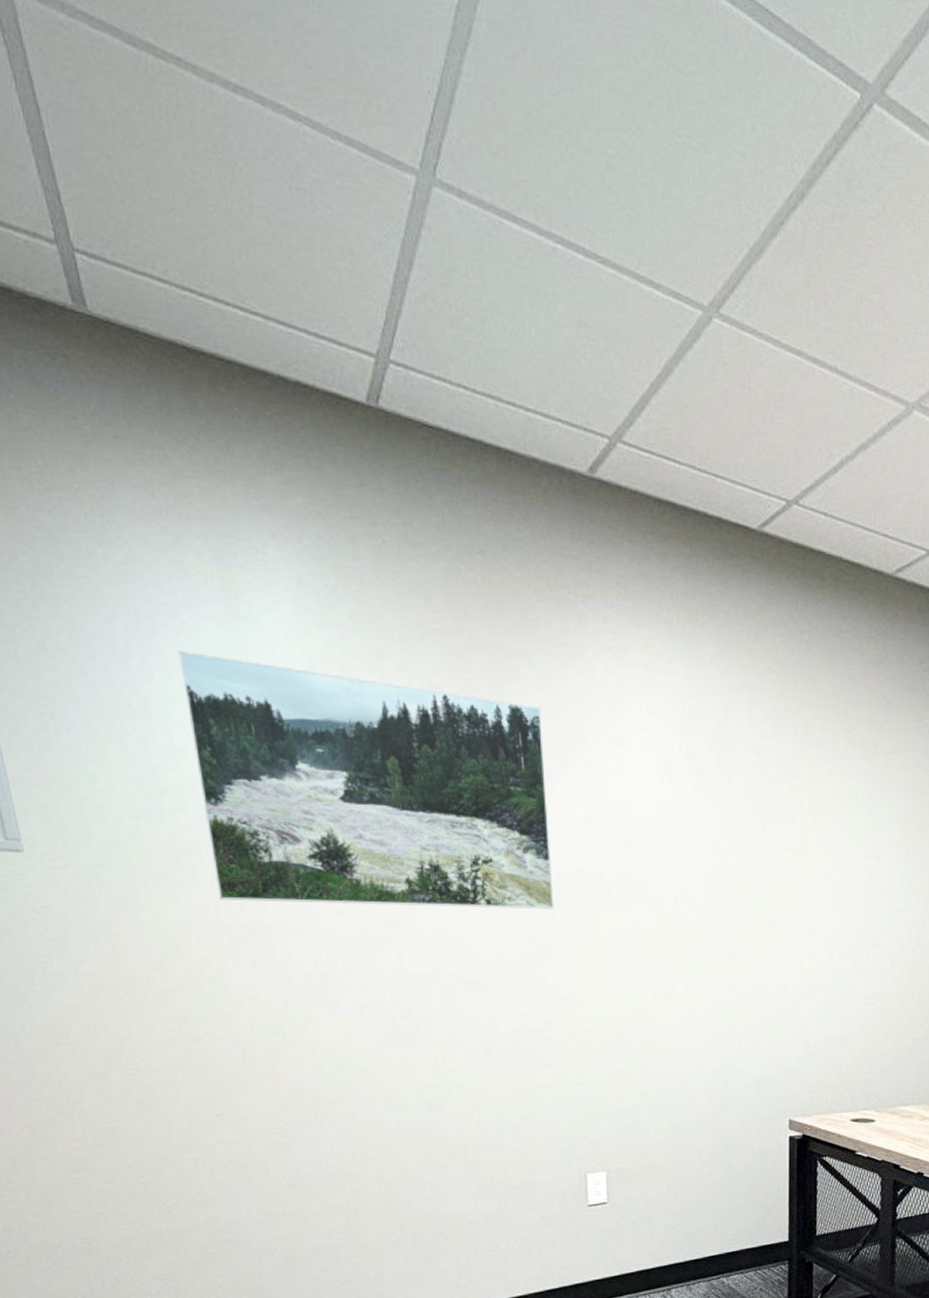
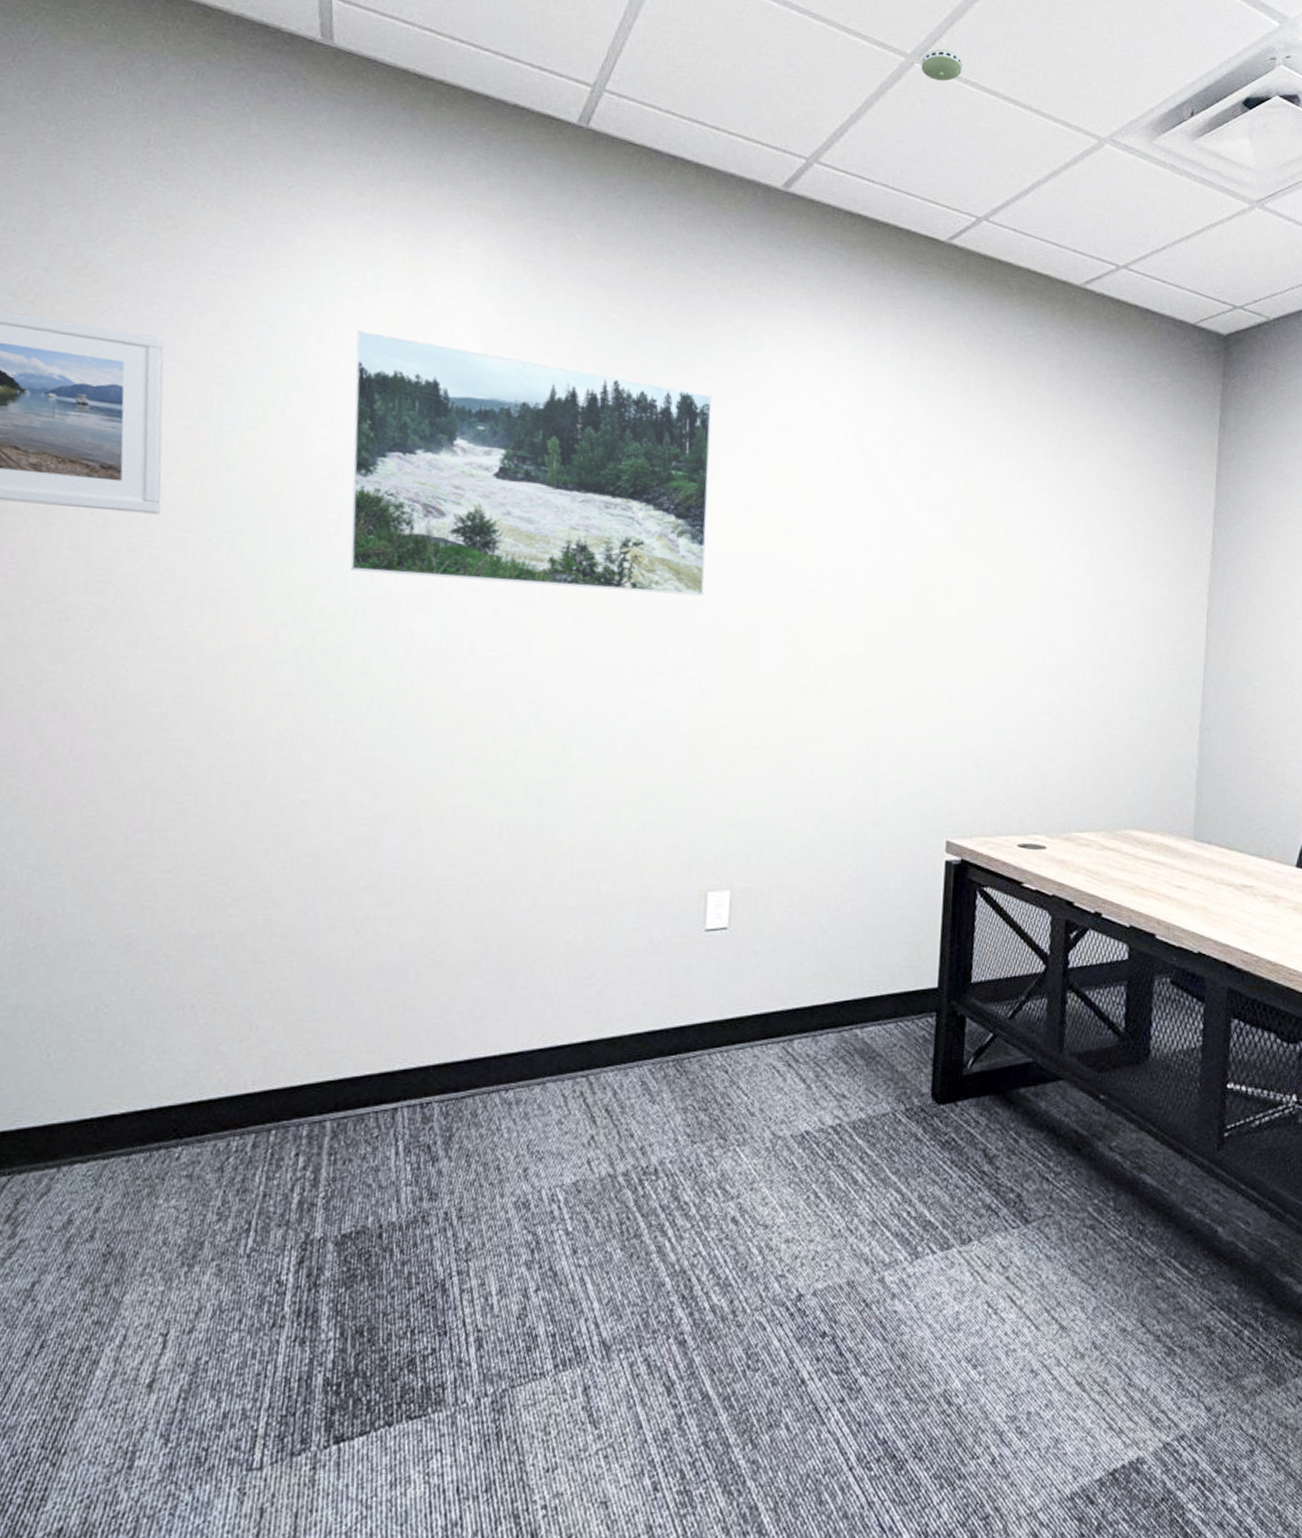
smoke detector: none [720,298,763,340] -> present [921,48,963,82]

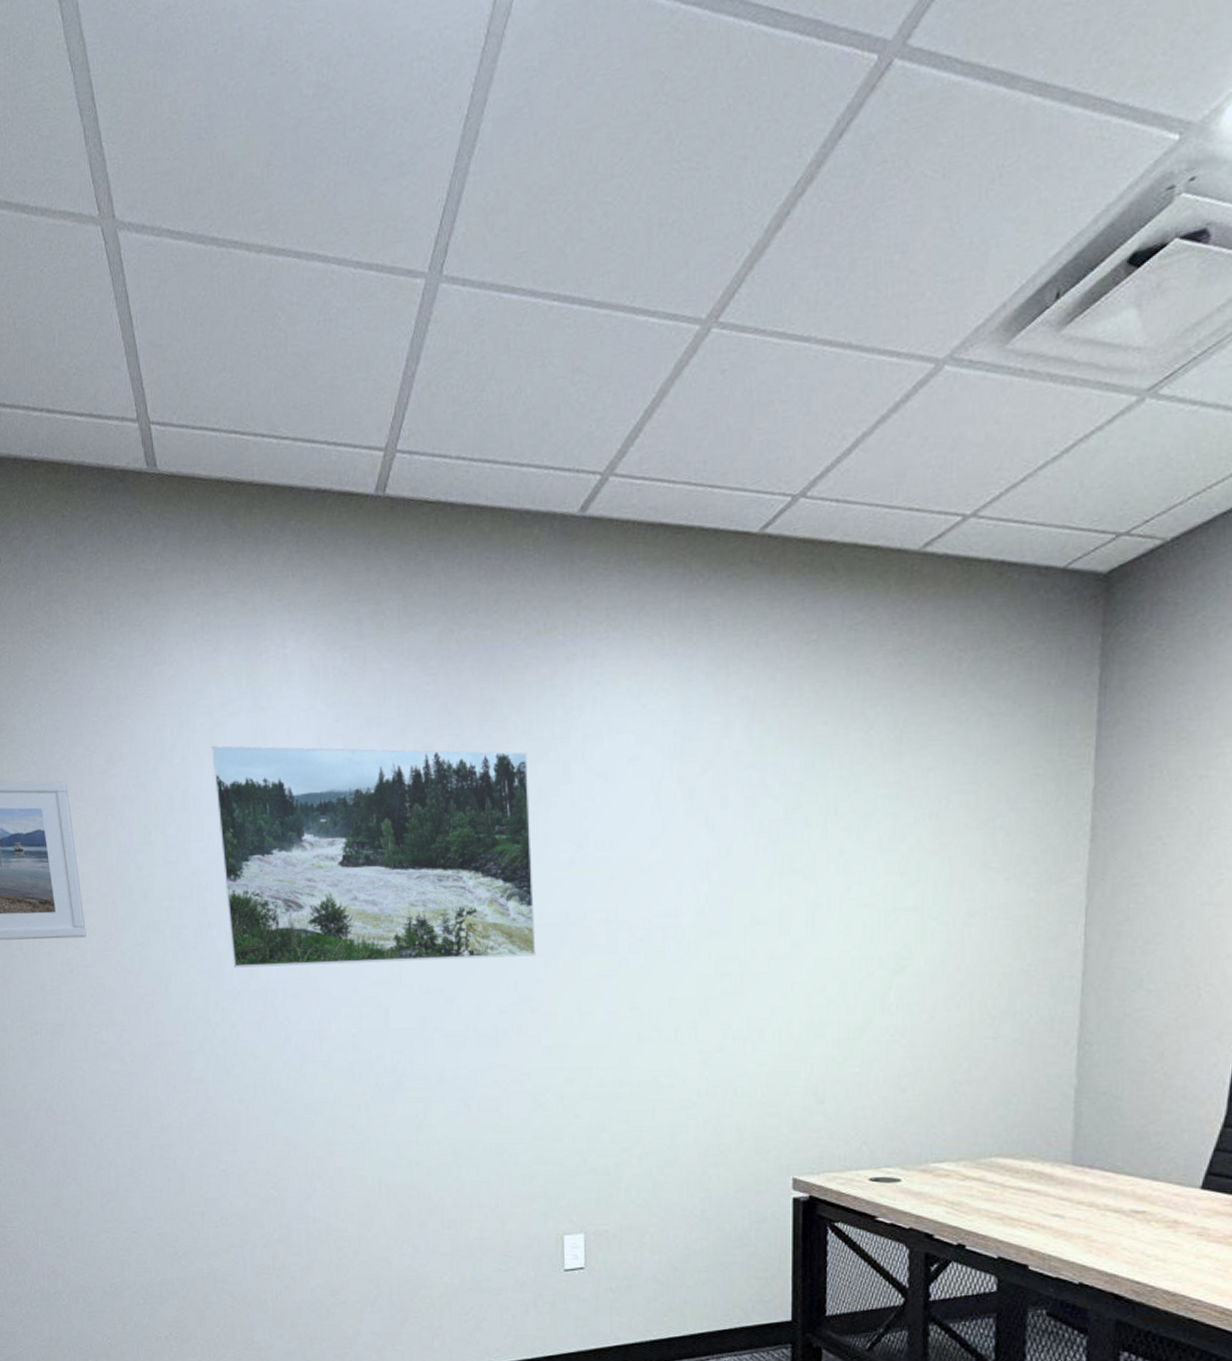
smoke detector: present [921,48,963,82] -> none [719,300,766,343]

